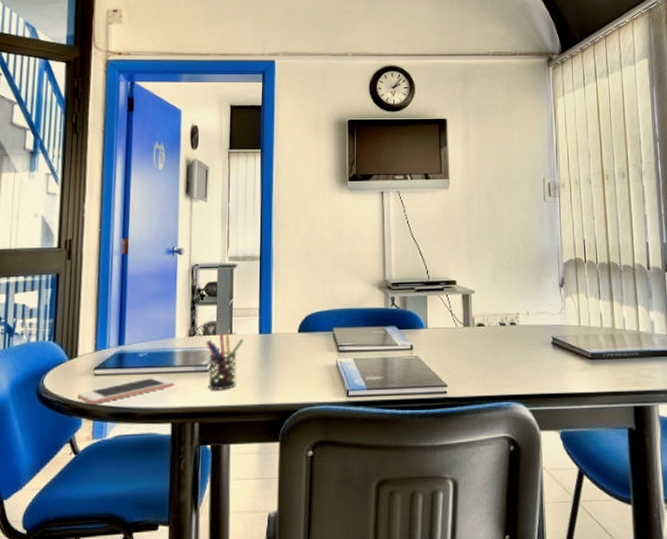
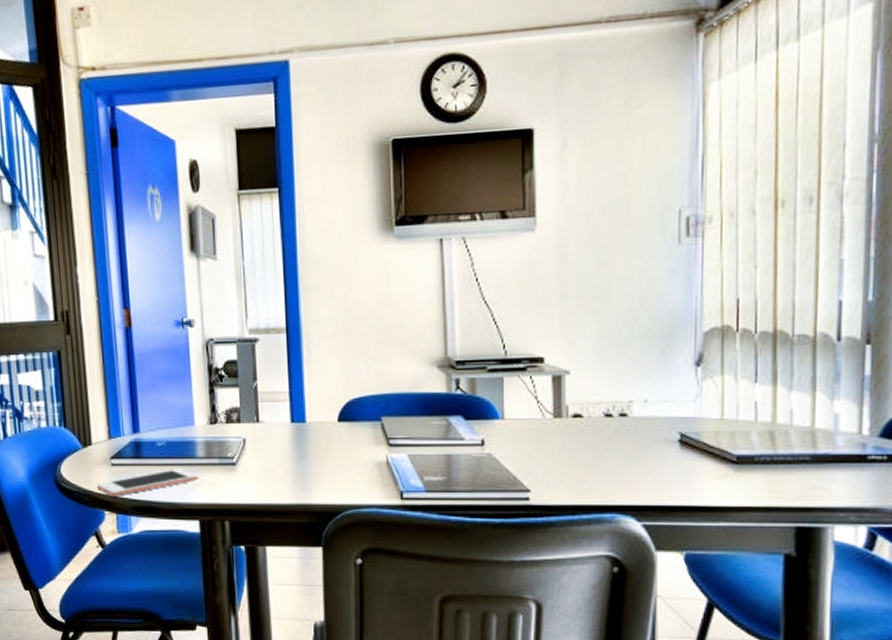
pen holder: present [206,334,243,390] -> none [230,422,273,486]

